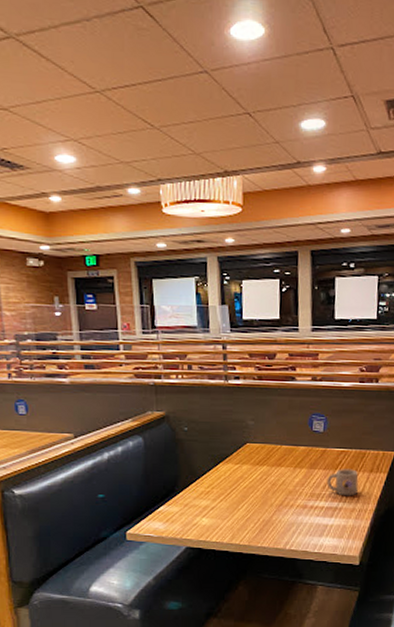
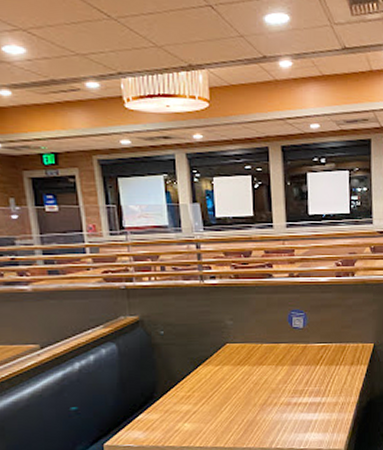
mug: present [326,469,359,496] -> none [309,363,340,391]

